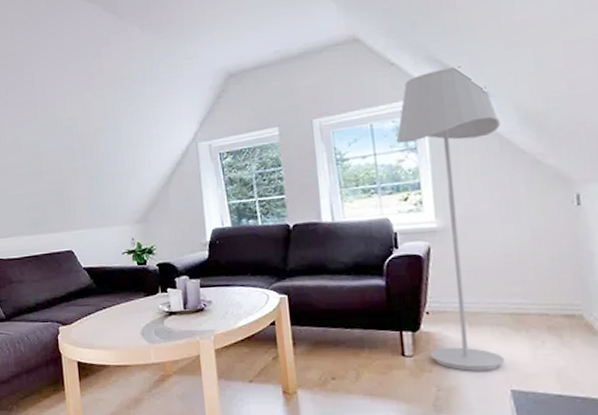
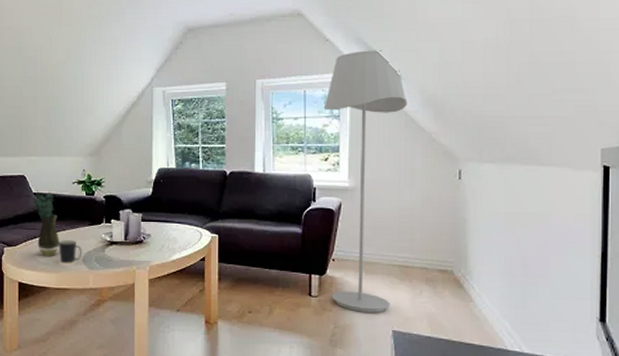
vase: none [83,264,116,334] -> present [33,190,59,257]
mug: none [114,314,140,341] -> present [58,240,83,265]

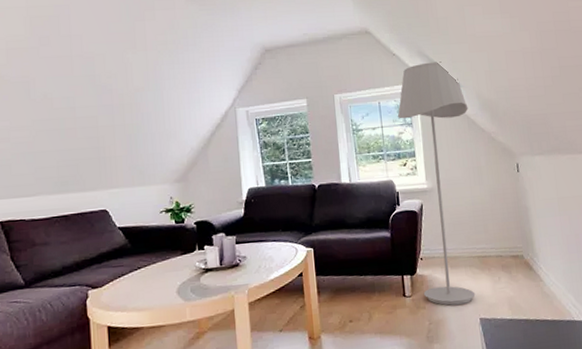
vase: present [33,190,59,257] -> none [118,224,151,295]
mug: present [58,240,83,265] -> none [149,272,176,301]

